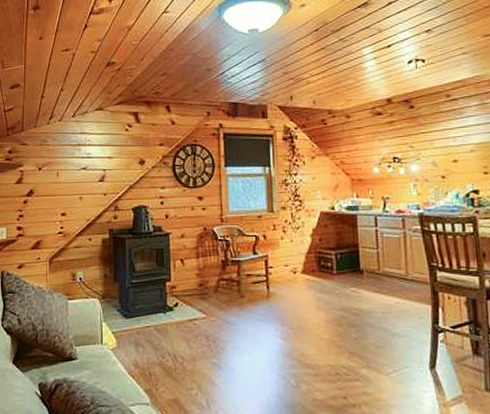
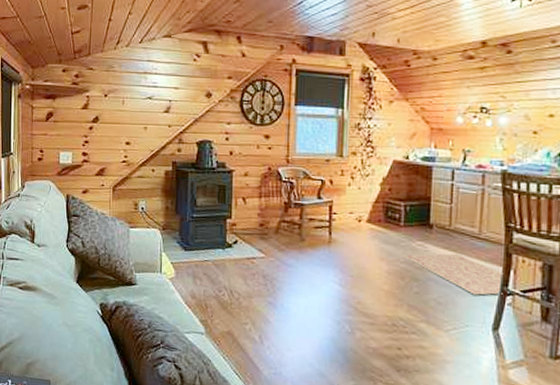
rug: none [338,296,435,335] -> present [402,253,504,296]

